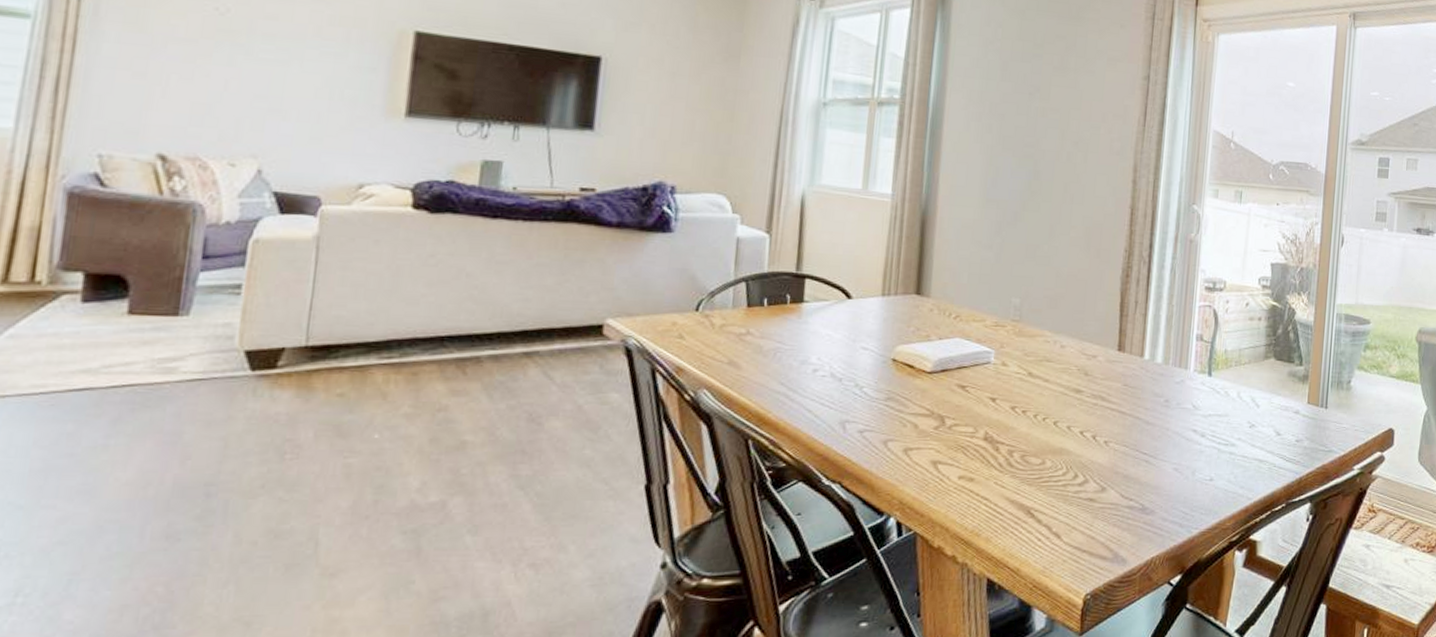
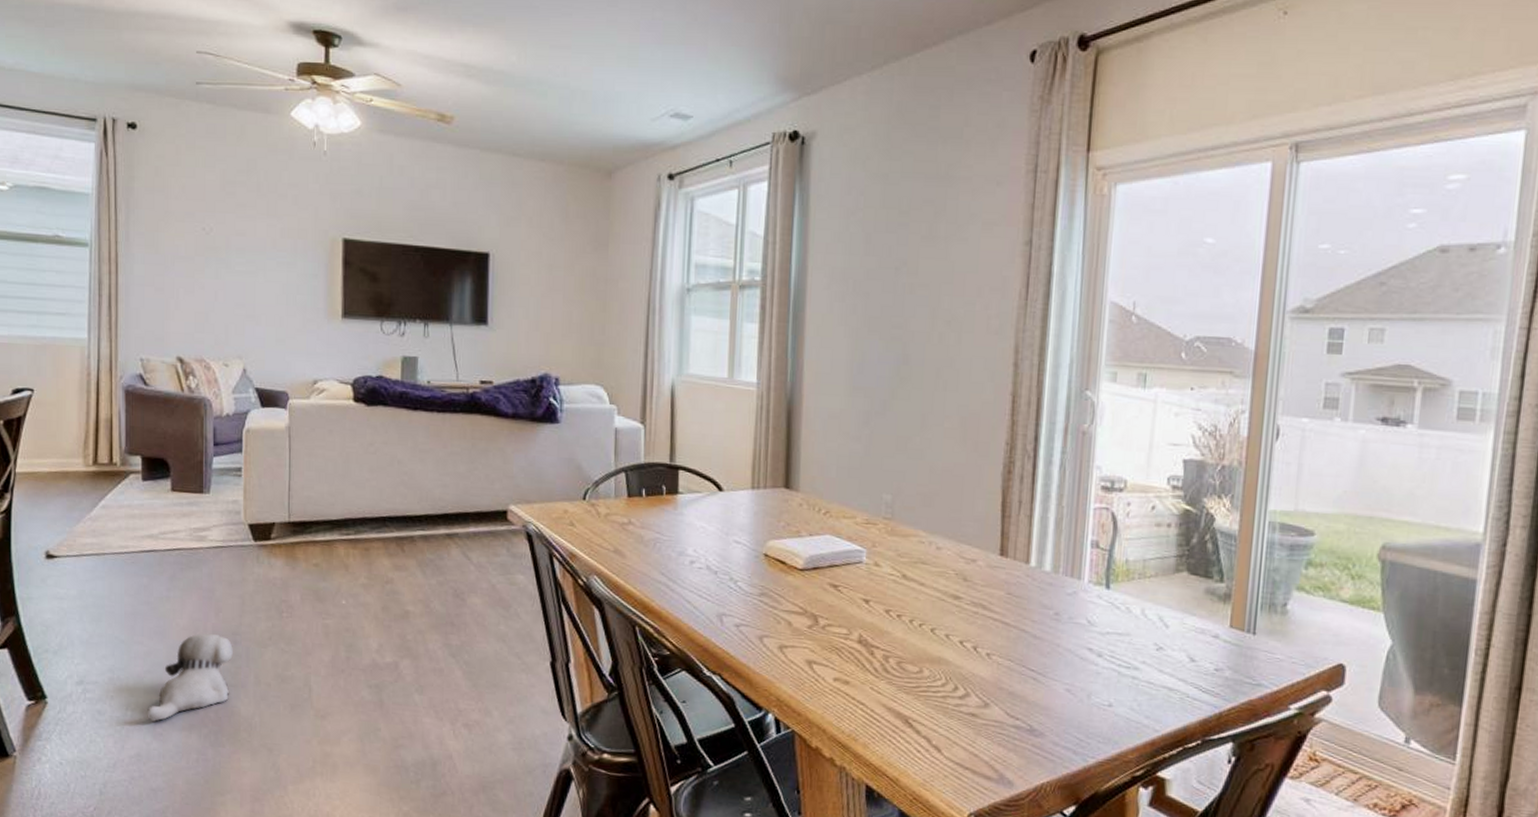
plush toy: none [49,486,204,607] -> present [146,633,233,722]

